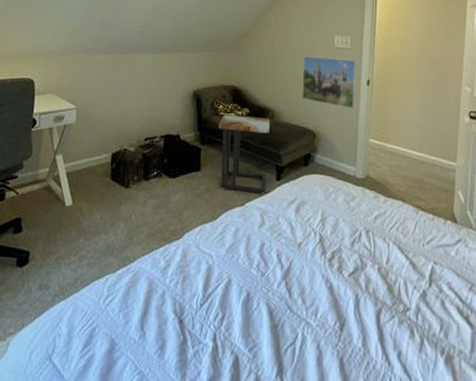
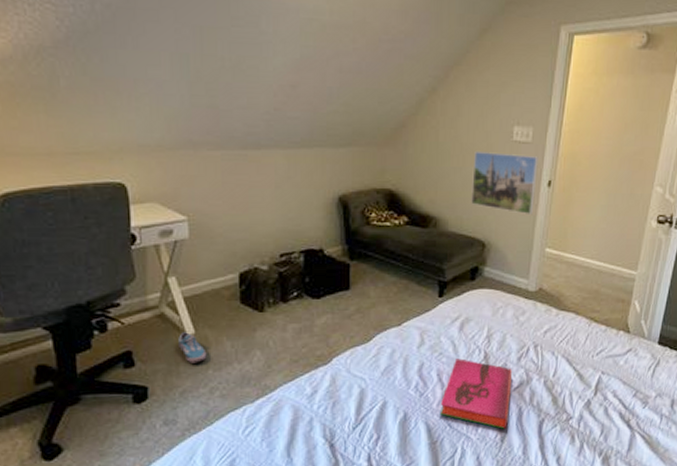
shoe: none [58,203,80,232] -> present [178,332,207,363]
side table: present [218,114,271,194] -> none [370,224,433,312]
hardback book: none [280,240,348,318] -> present [439,358,513,430]

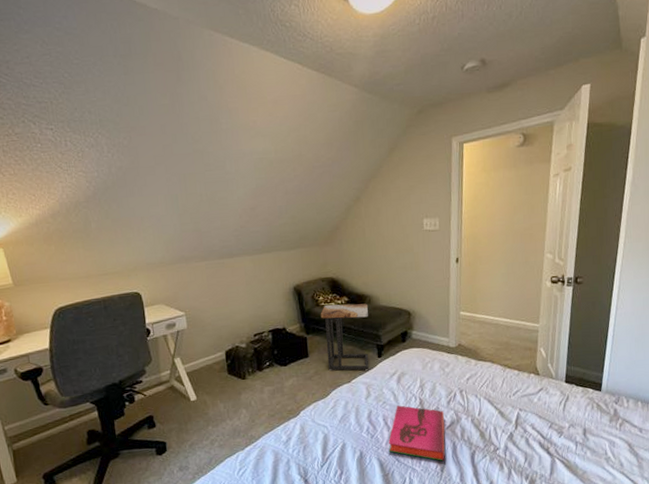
shoe: present [178,332,207,363] -> none [185,398,207,422]
side table: none [370,224,433,312] -> present [320,303,369,371]
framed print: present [471,150,538,216] -> none [394,240,447,287]

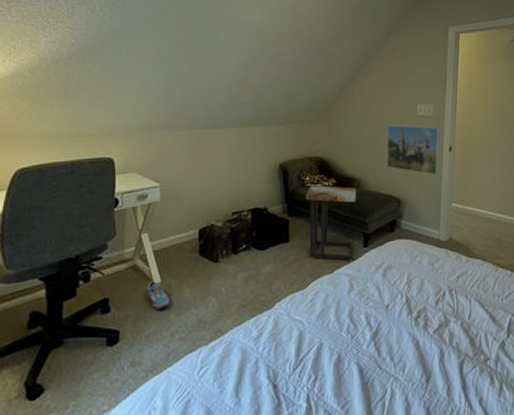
shoe: none [185,398,207,422] -> present [147,281,170,309]
hardback book: present [388,405,446,462] -> none [369,302,432,371]
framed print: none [394,240,447,287] -> present [386,124,440,176]

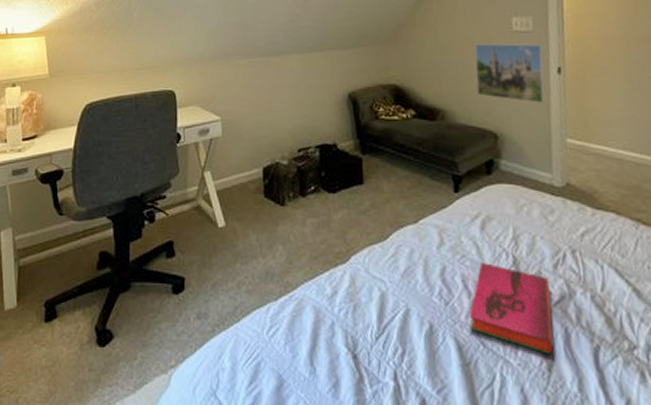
shoe: present [147,281,170,309] -> none [211,224,235,256]
side table: present [305,186,357,261] -> none [379,118,442,208]
hardback book: none [369,302,432,371] -> present [469,263,554,356]

